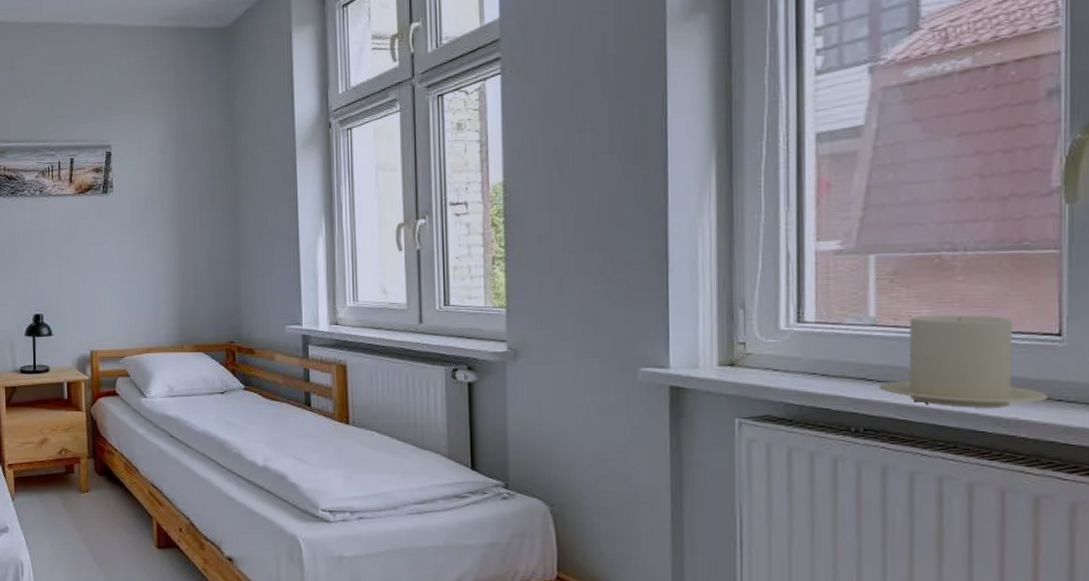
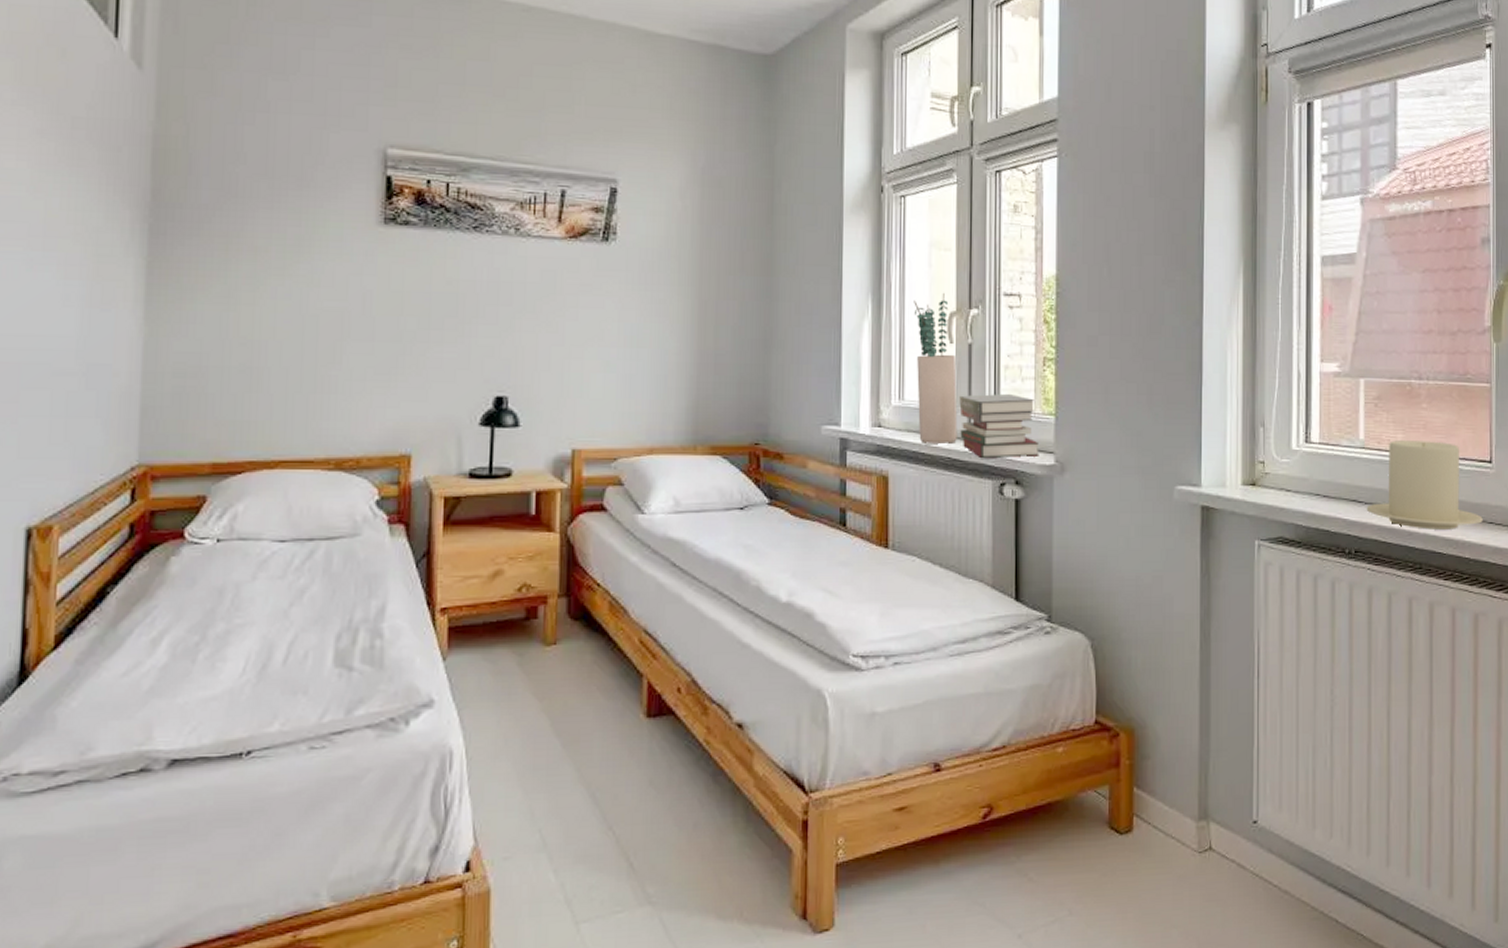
vase: none [363,207,409,338] -> present [913,292,958,445]
books: none [410,290,491,349] -> present [959,393,1039,459]

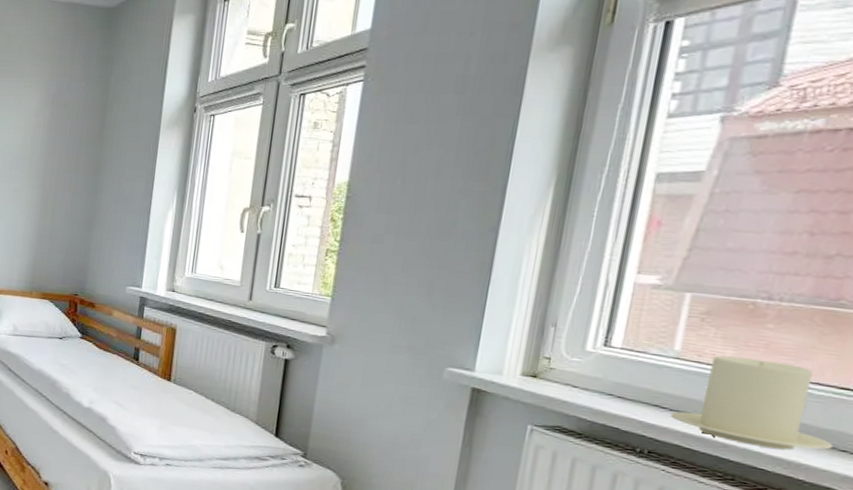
vase: present [913,292,958,445] -> none [205,192,245,310]
books: present [959,393,1039,459] -> none [241,273,314,328]

